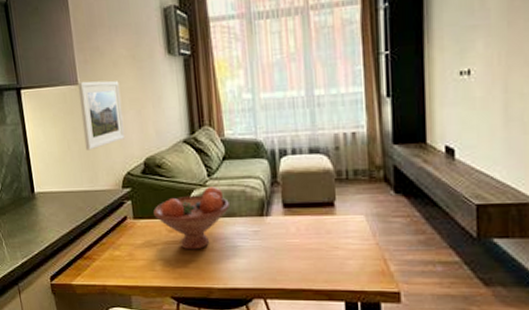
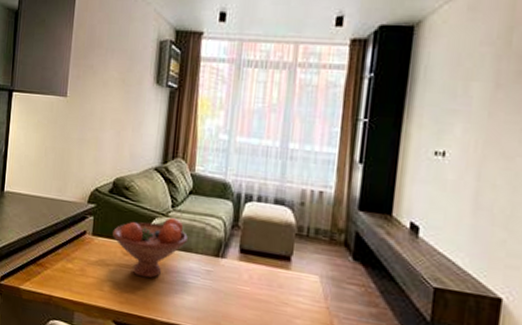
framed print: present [77,80,126,151] -> none [61,94,105,161]

